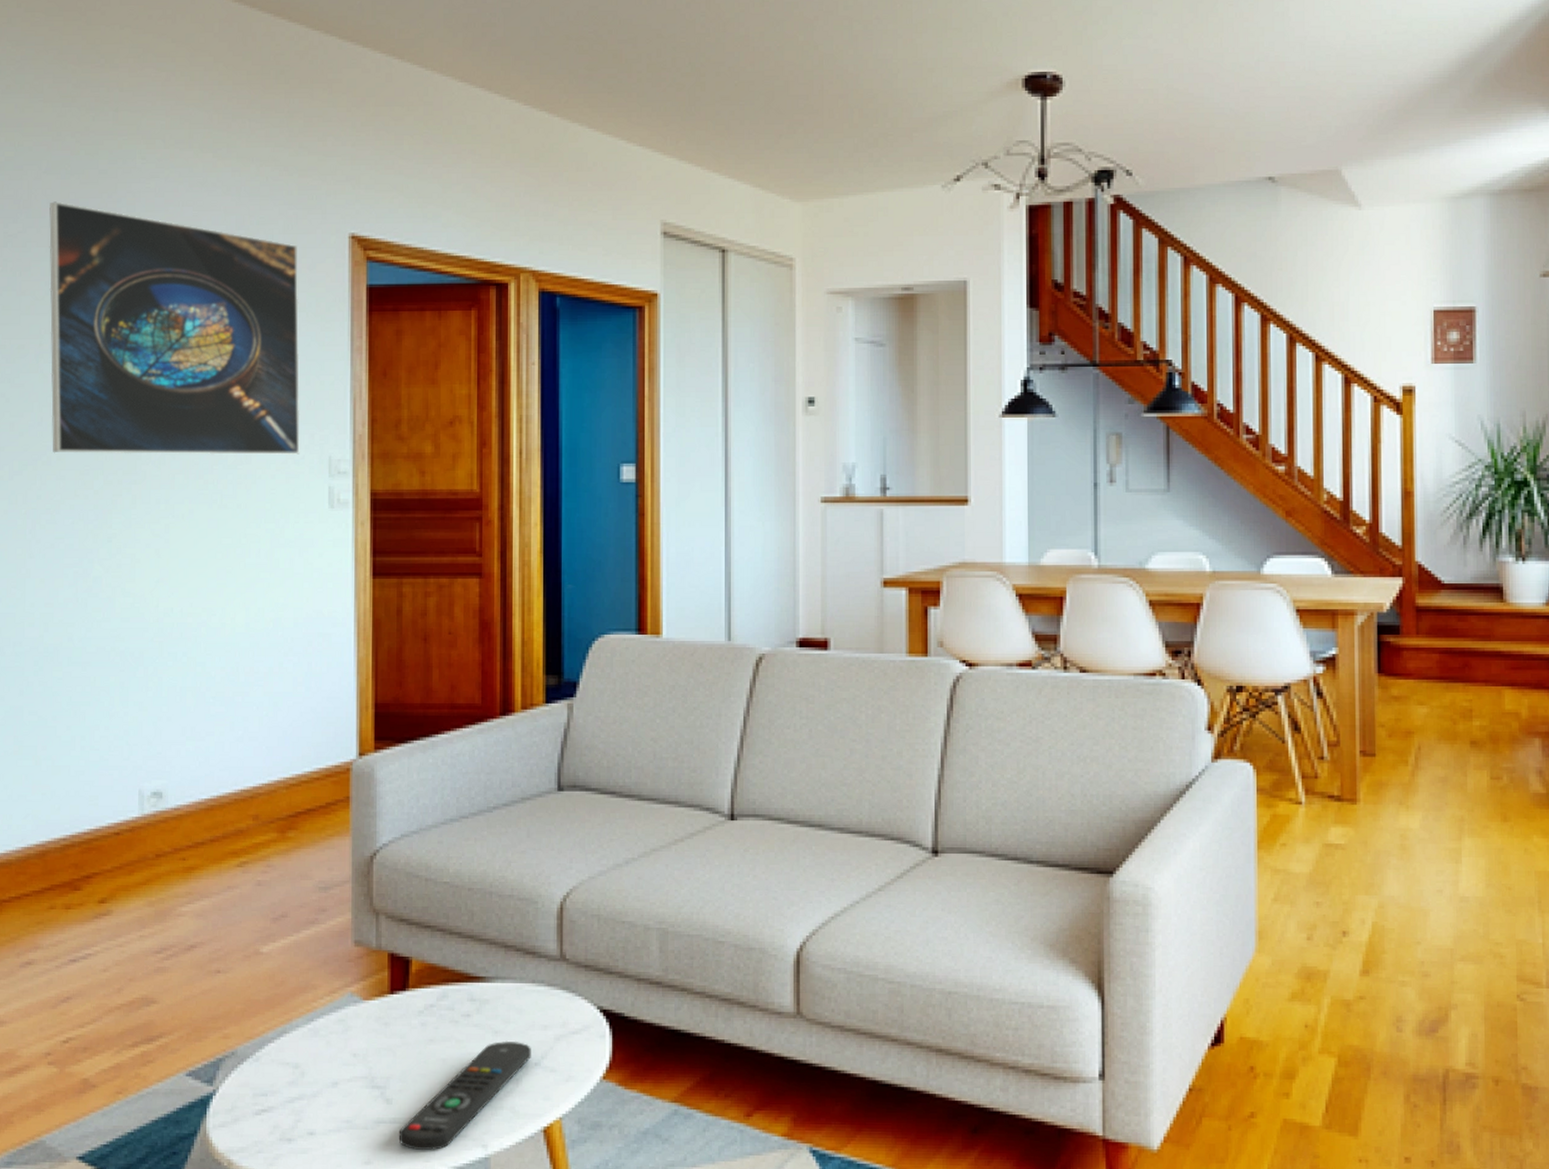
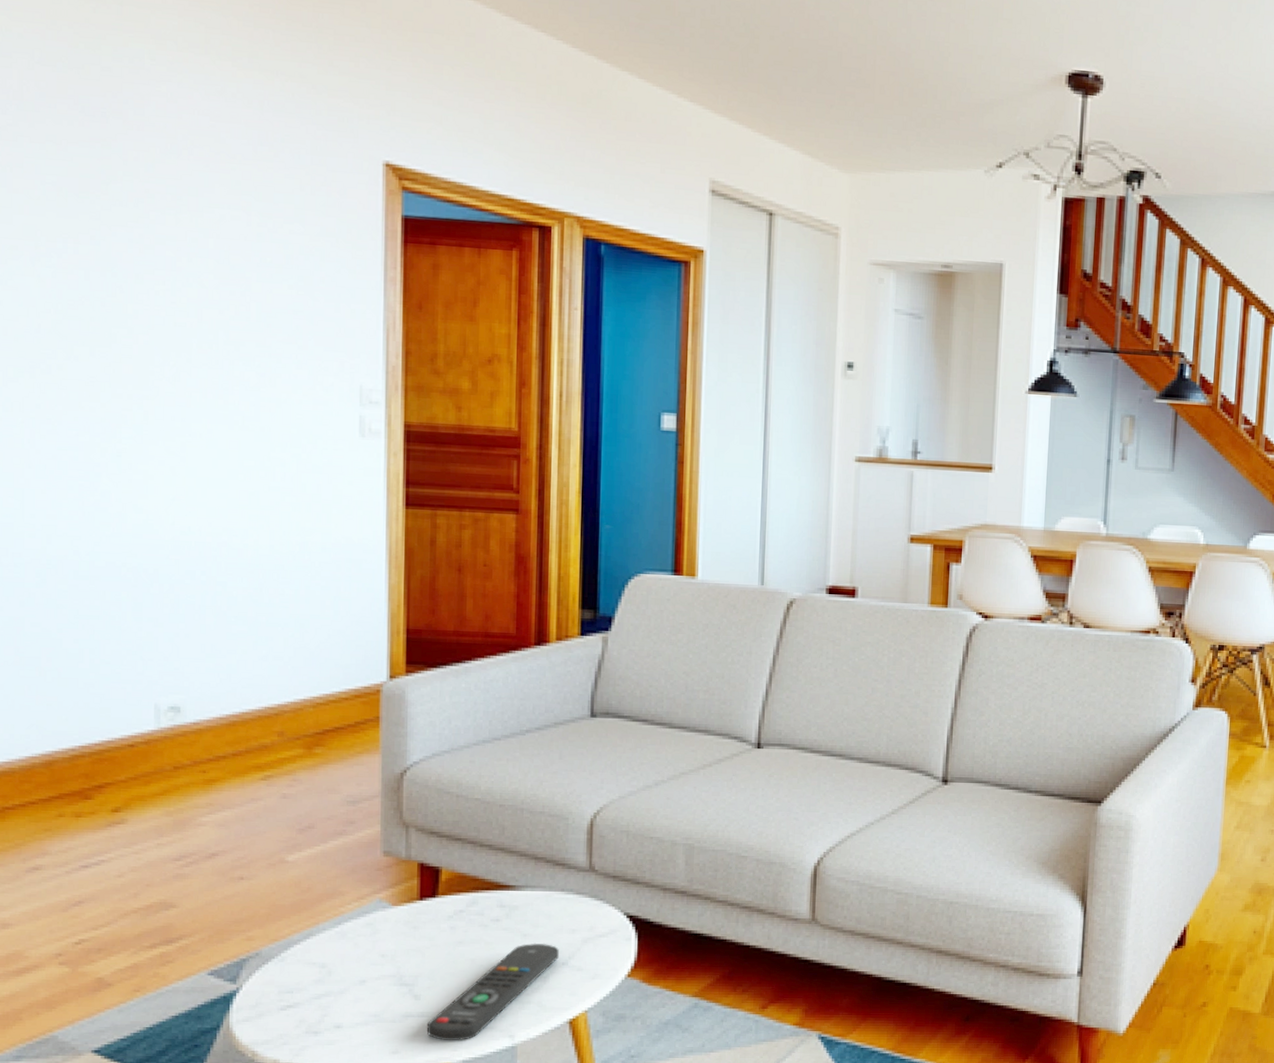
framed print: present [49,201,300,455] -> none [44,95,329,381]

